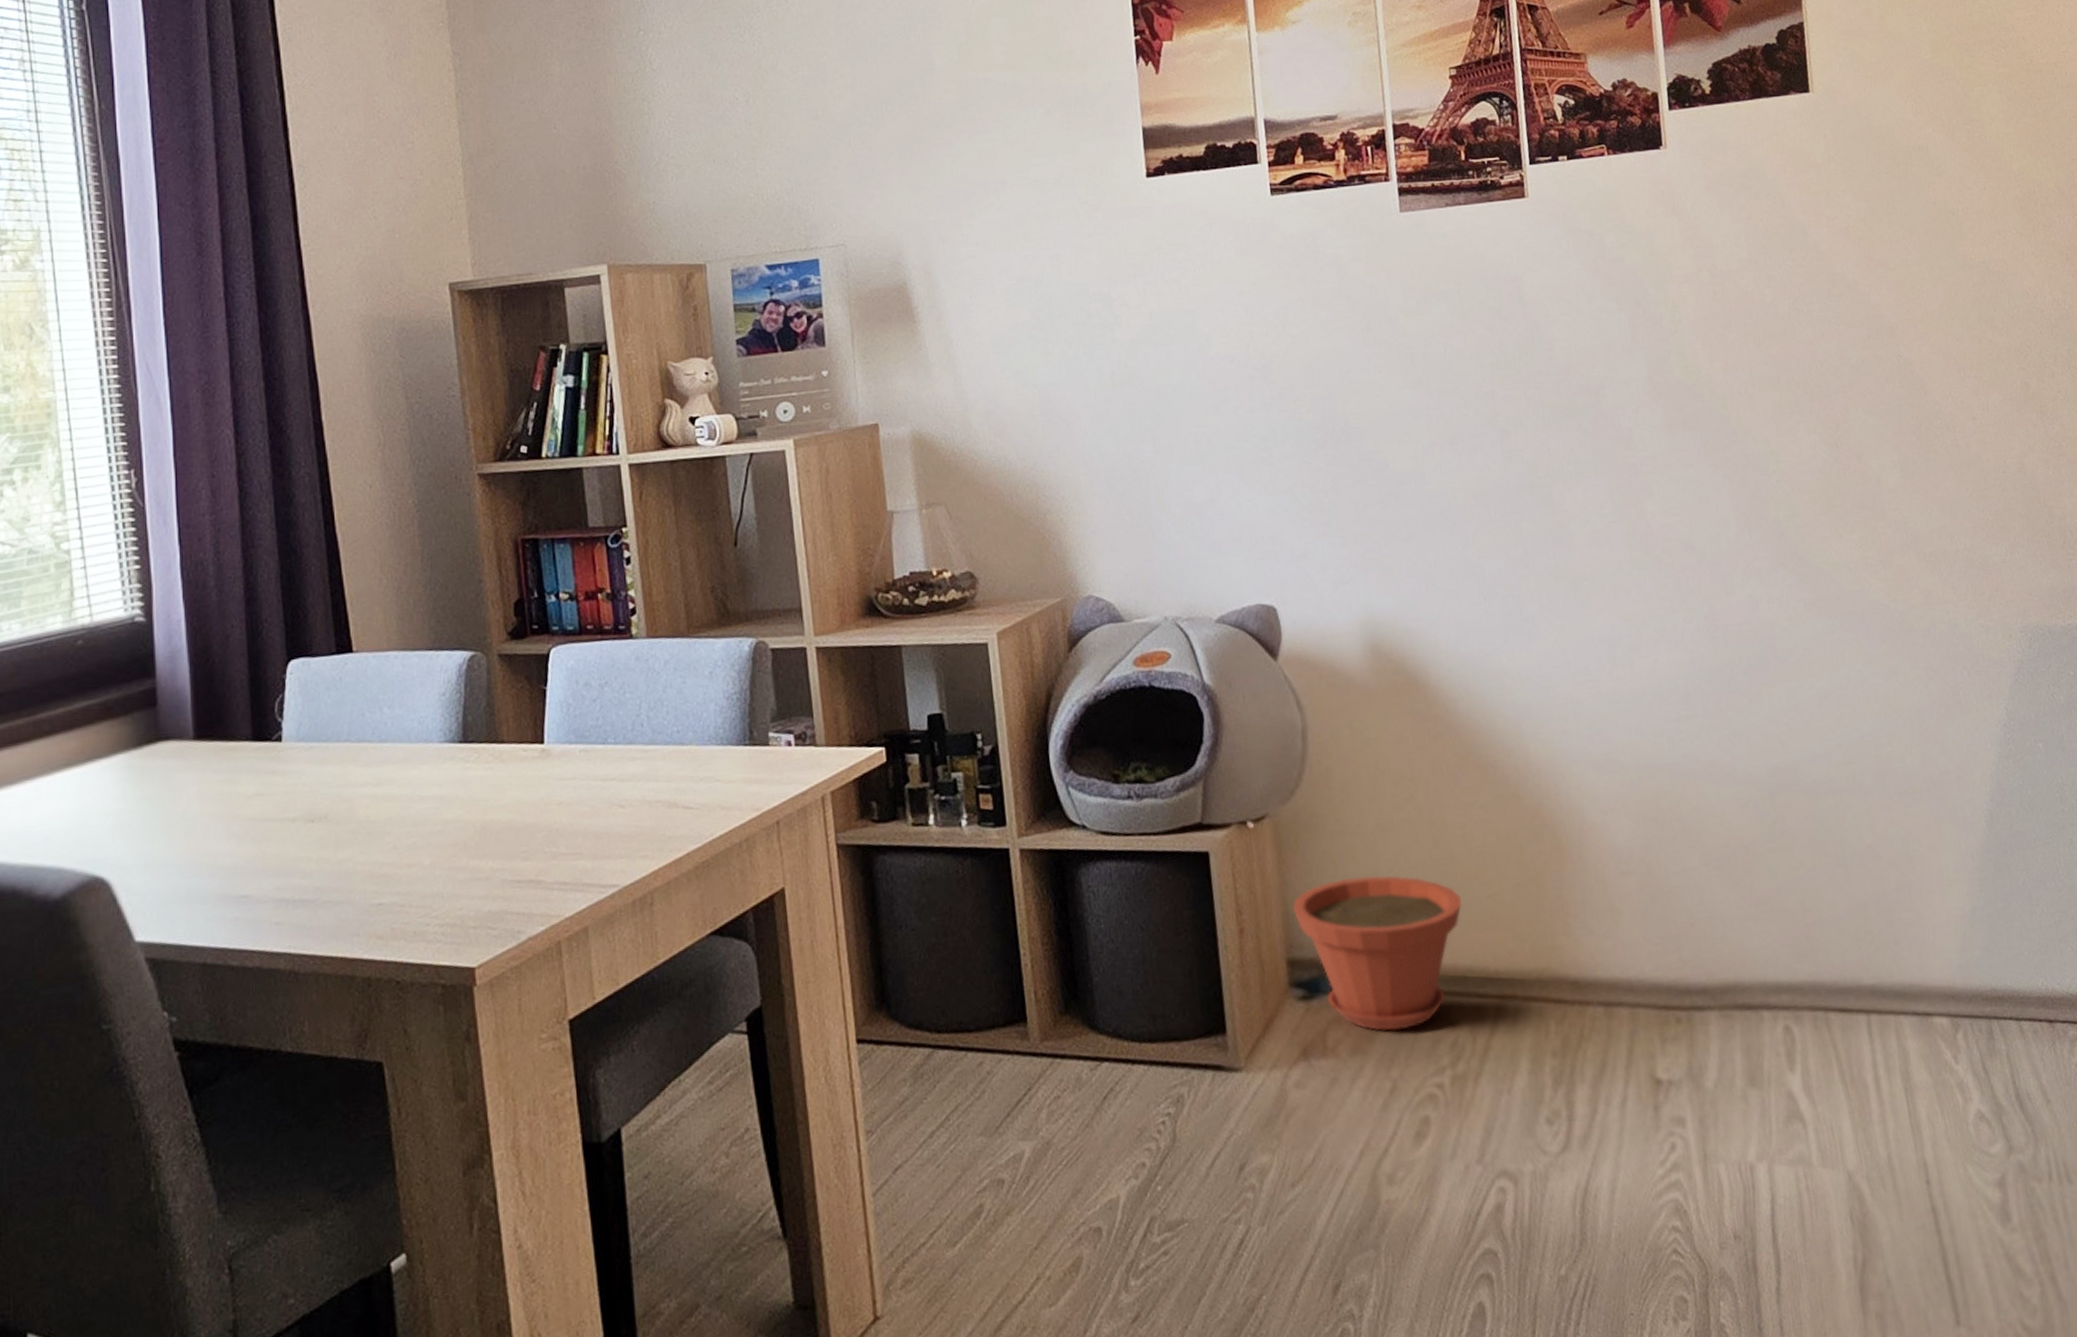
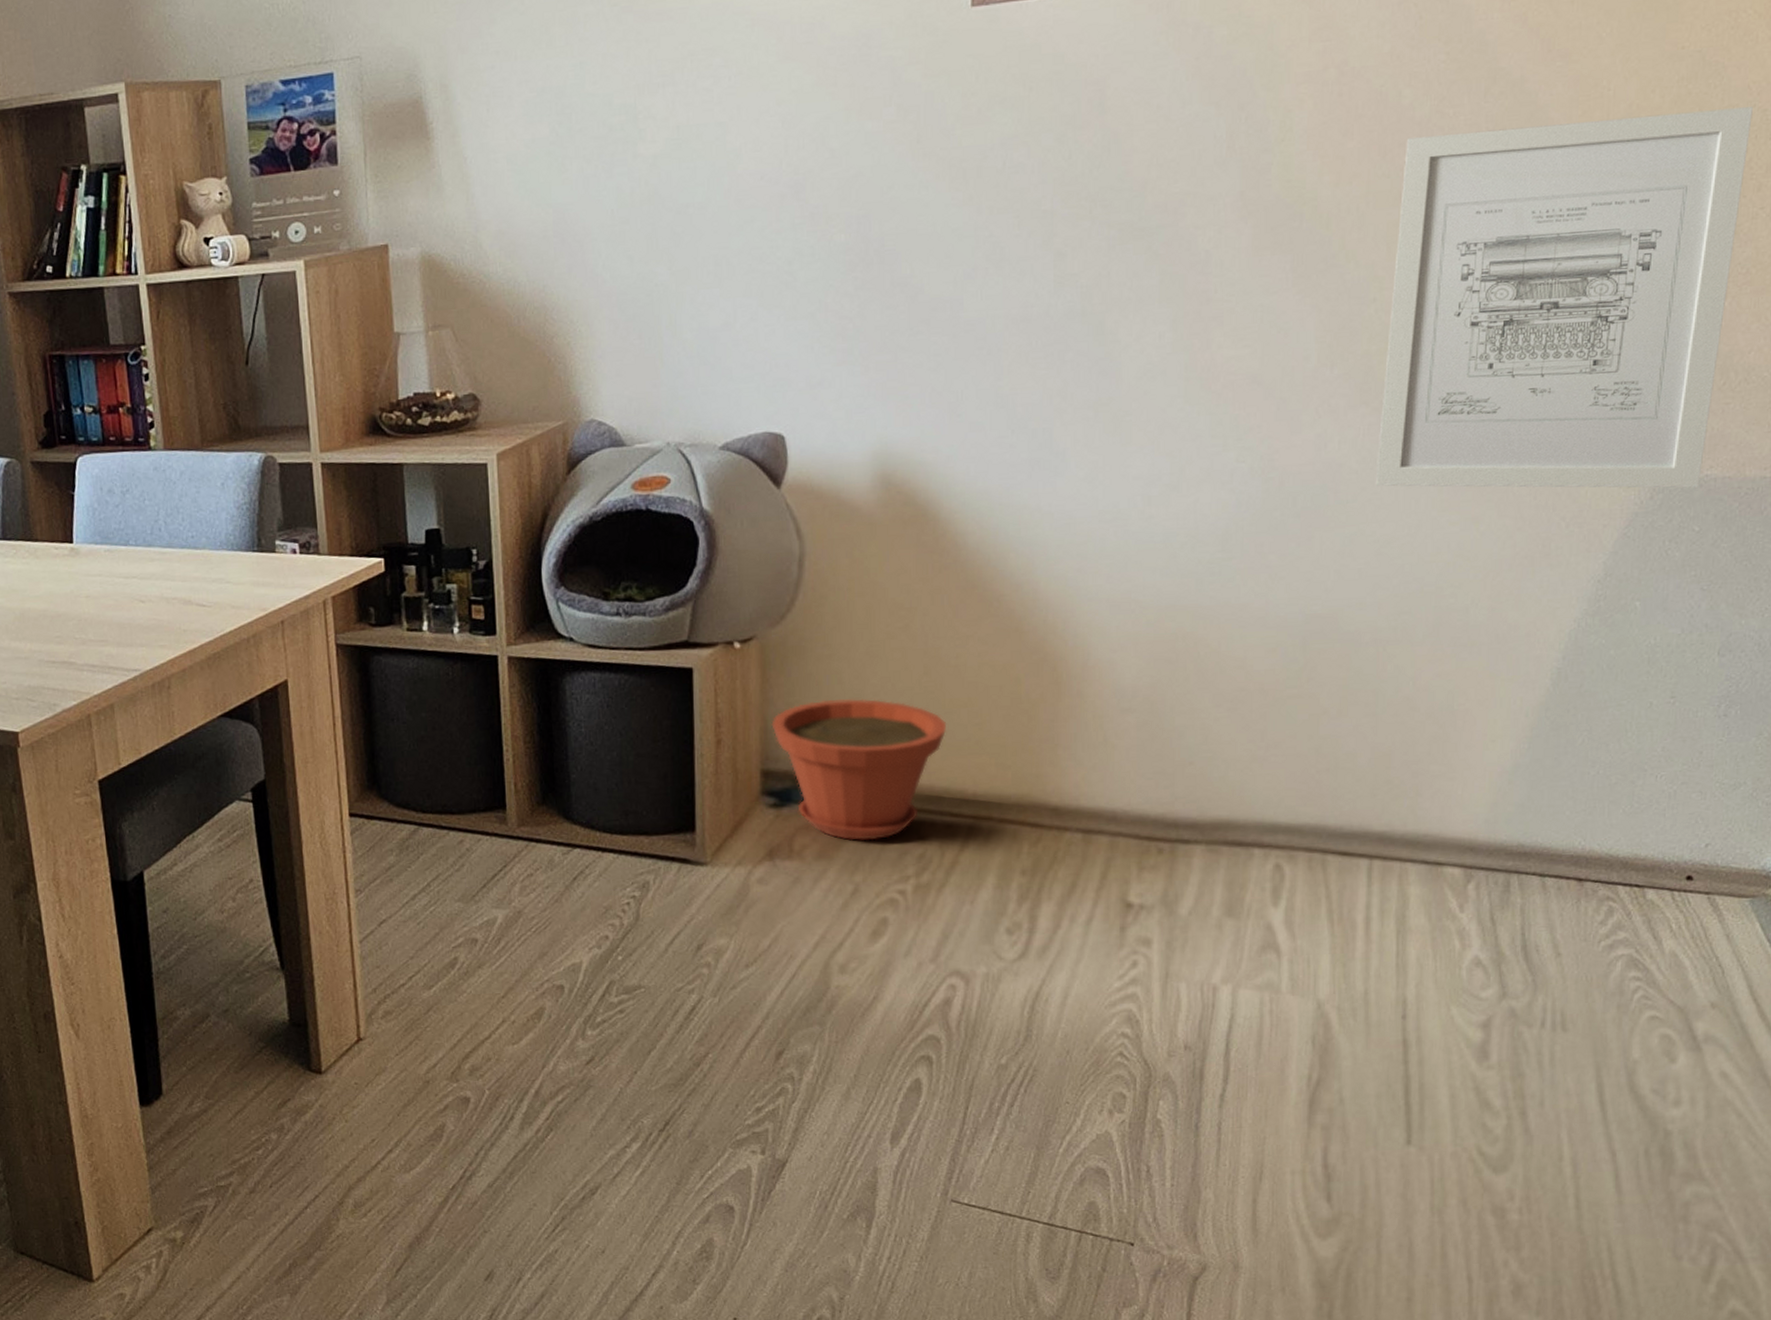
wall art: none [1775,308,2065,643] -> present [1375,107,1753,489]

